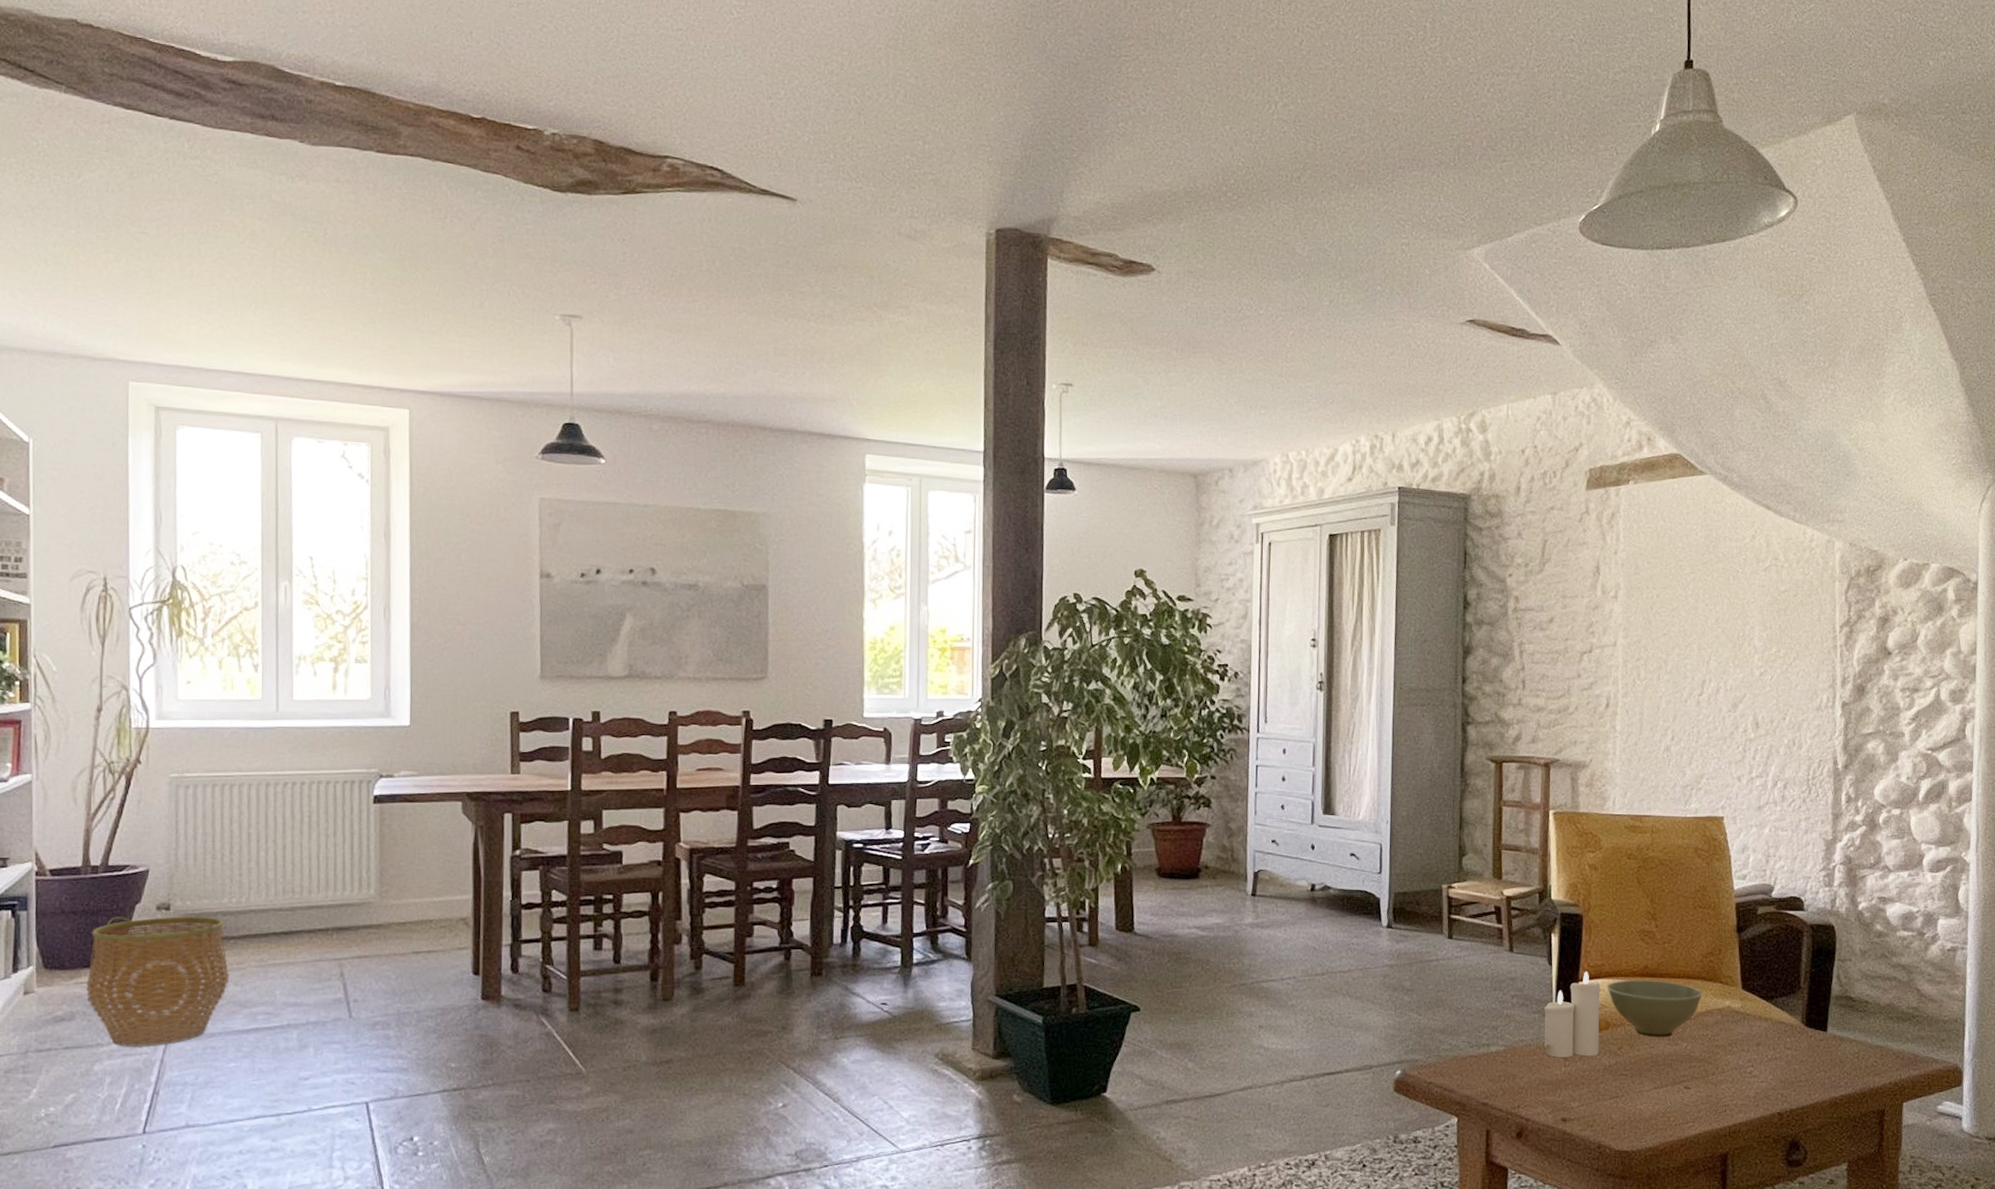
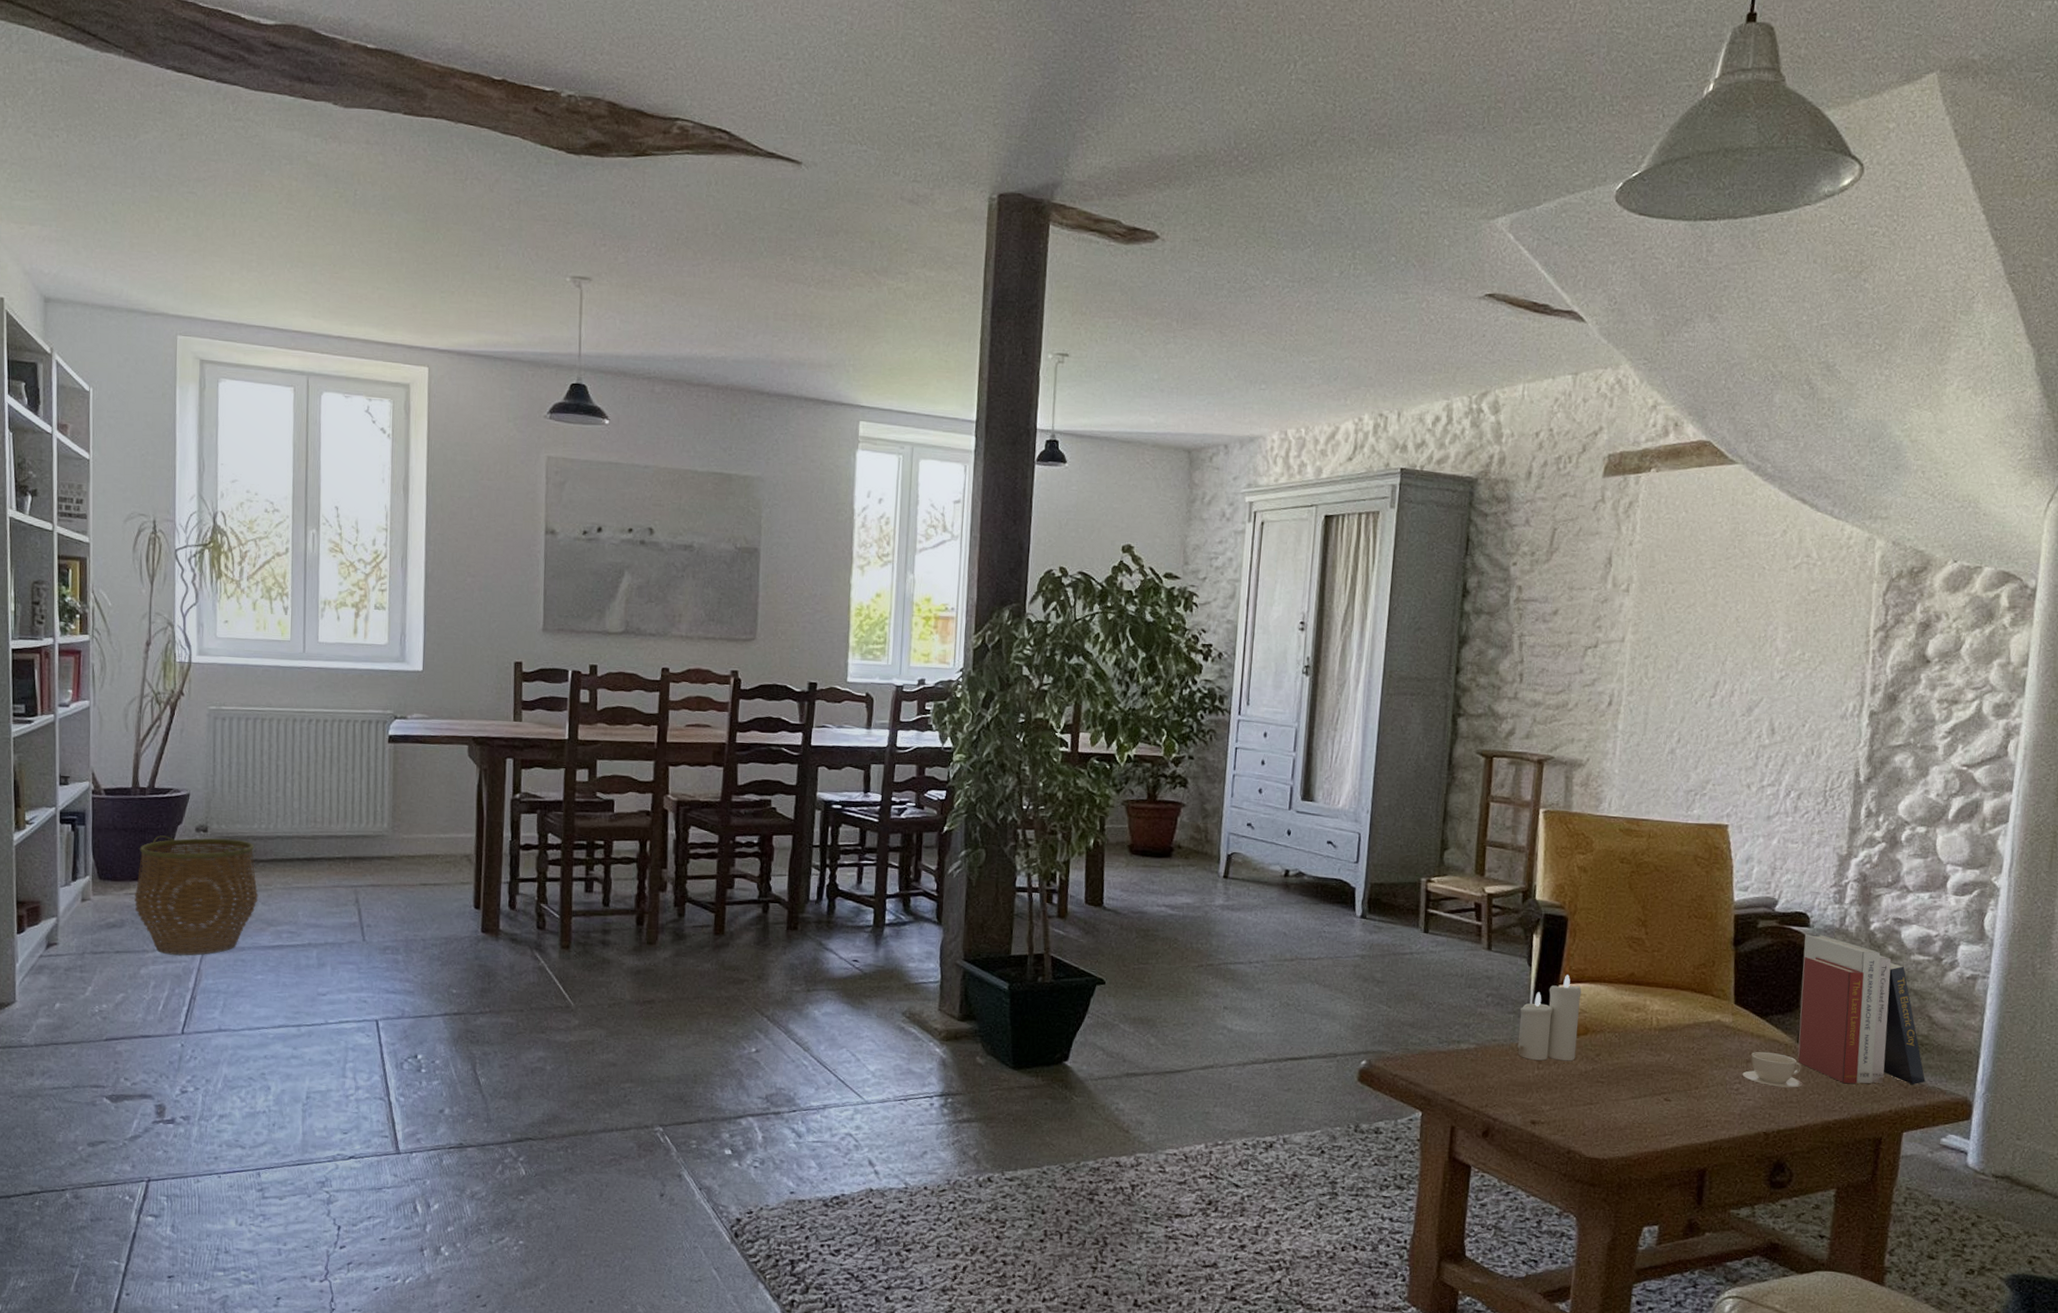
bowl: present [1607,980,1703,1038] -> none [1588,986,1692,1048]
teacup: none [1754,1034,1810,1067] -> present [1742,1051,1803,1088]
books: none [1800,917,1919,1060] -> present [1797,933,1926,1085]

